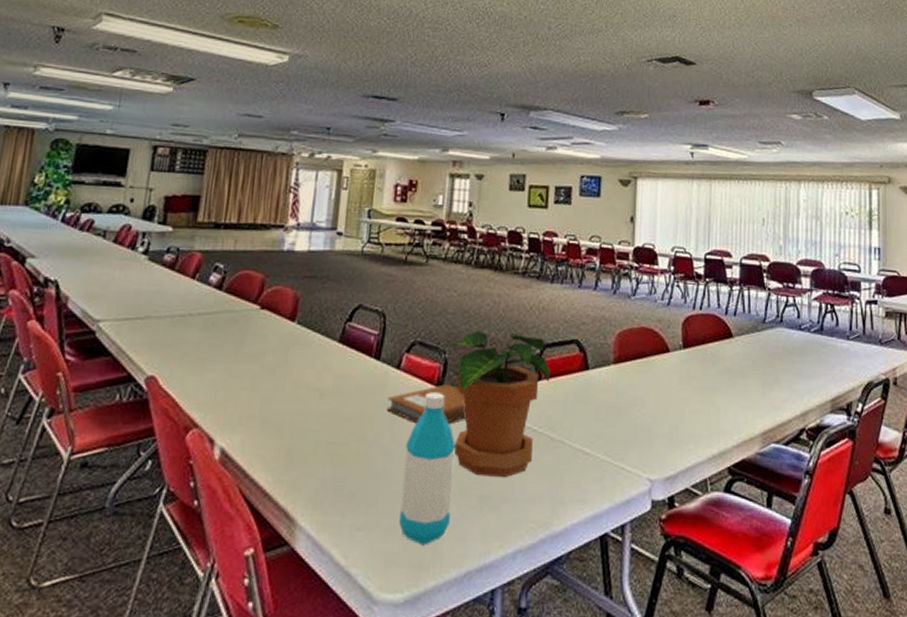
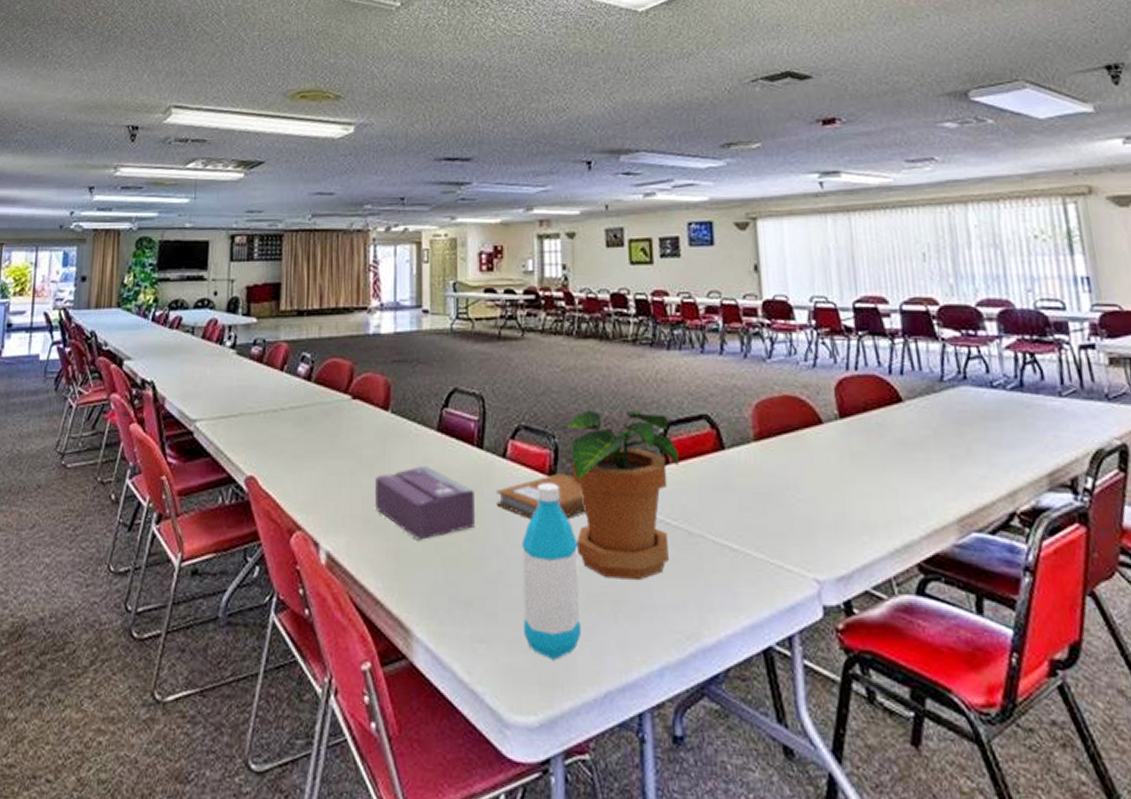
tissue box: none [271,372,368,440] -> present [374,465,475,540]

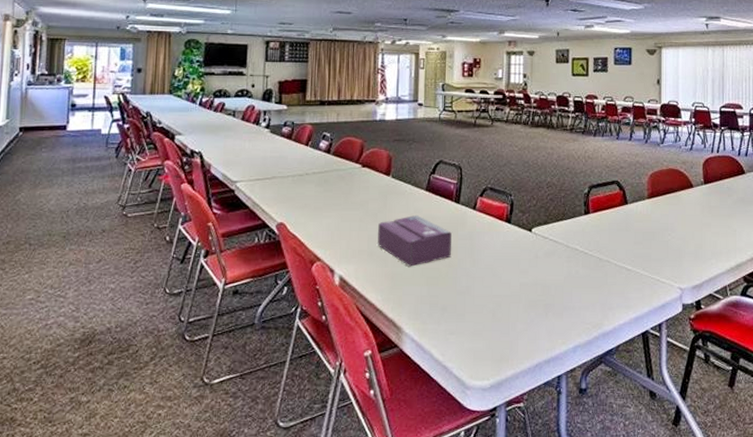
notebook: present [496,473,586,520] -> none [467,220,530,252]
water bottle: present [522,483,581,660] -> none [483,227,524,344]
potted plant: present [561,410,679,581] -> none [516,177,597,291]

